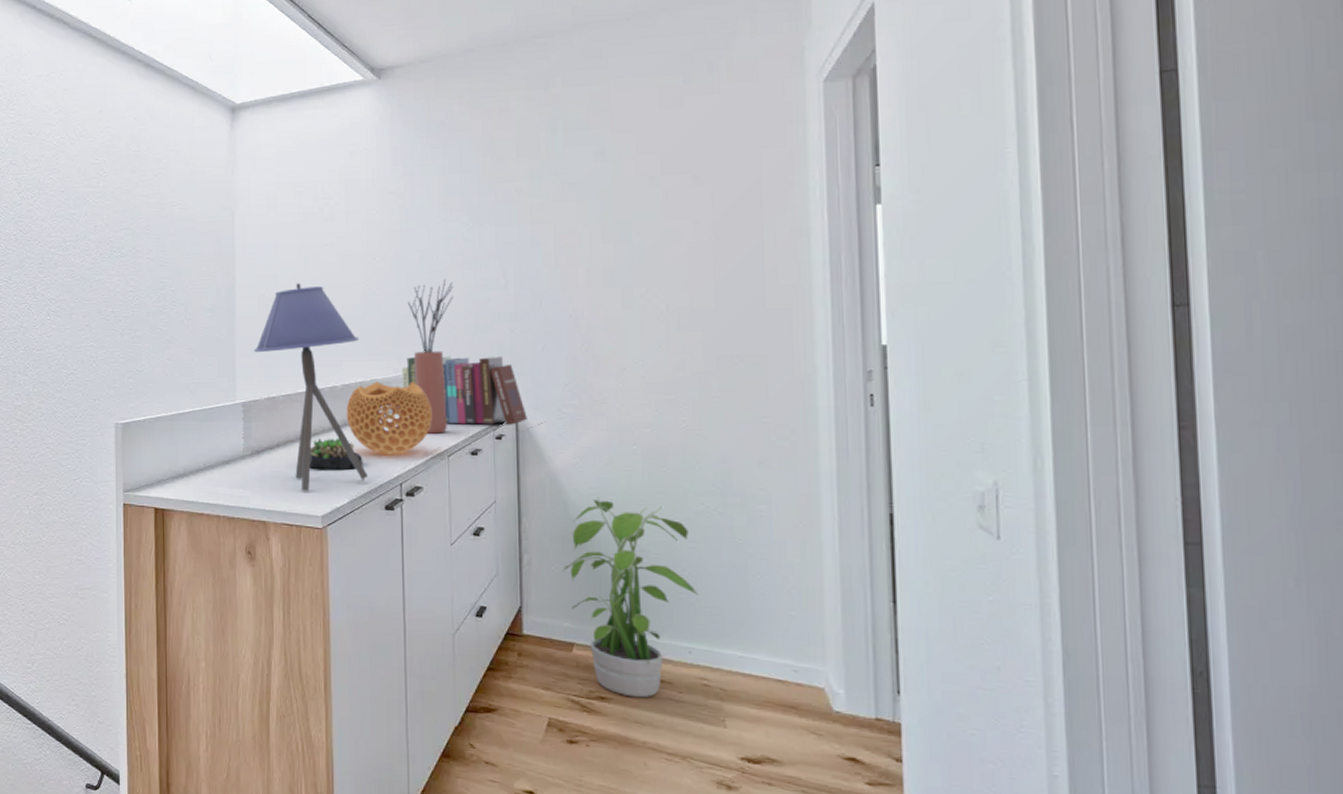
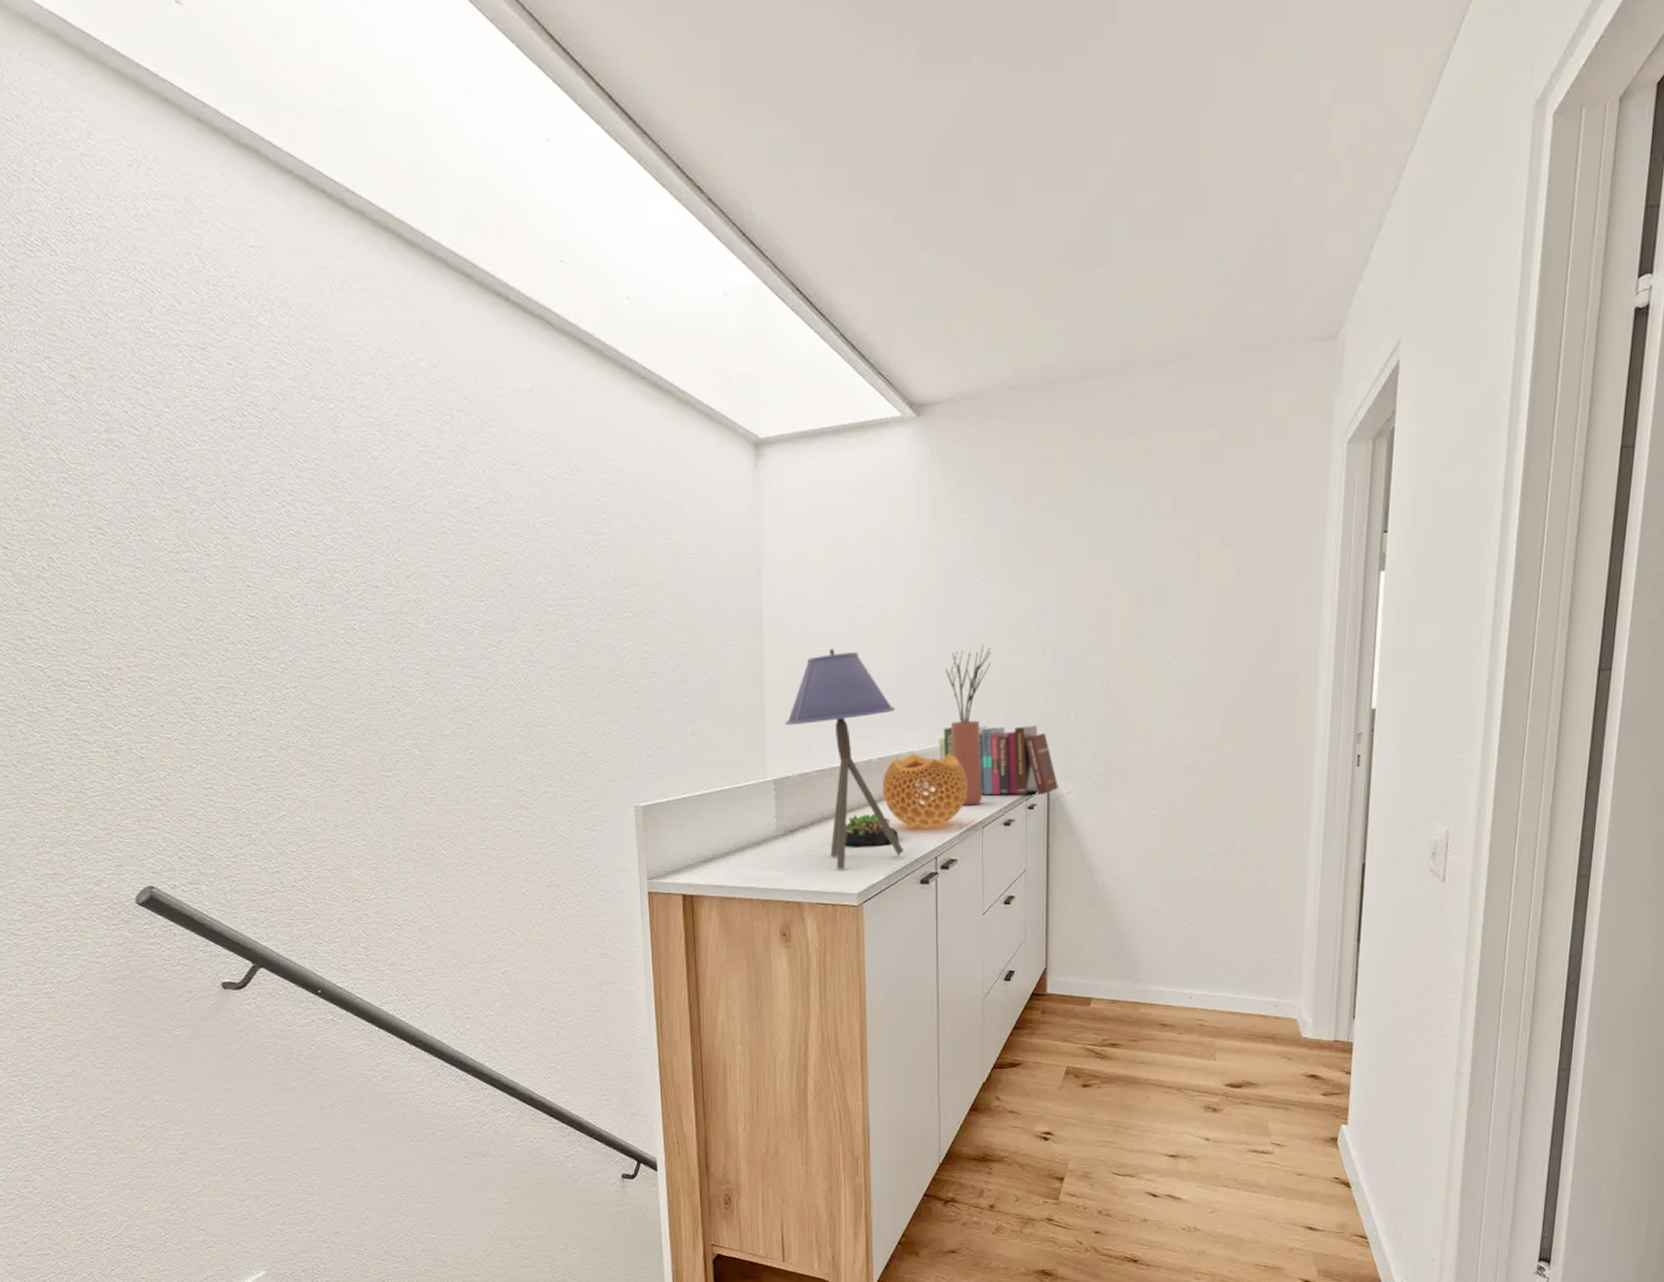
potted plant: present [562,497,698,698] -> none [1084,861,1201,1042]

